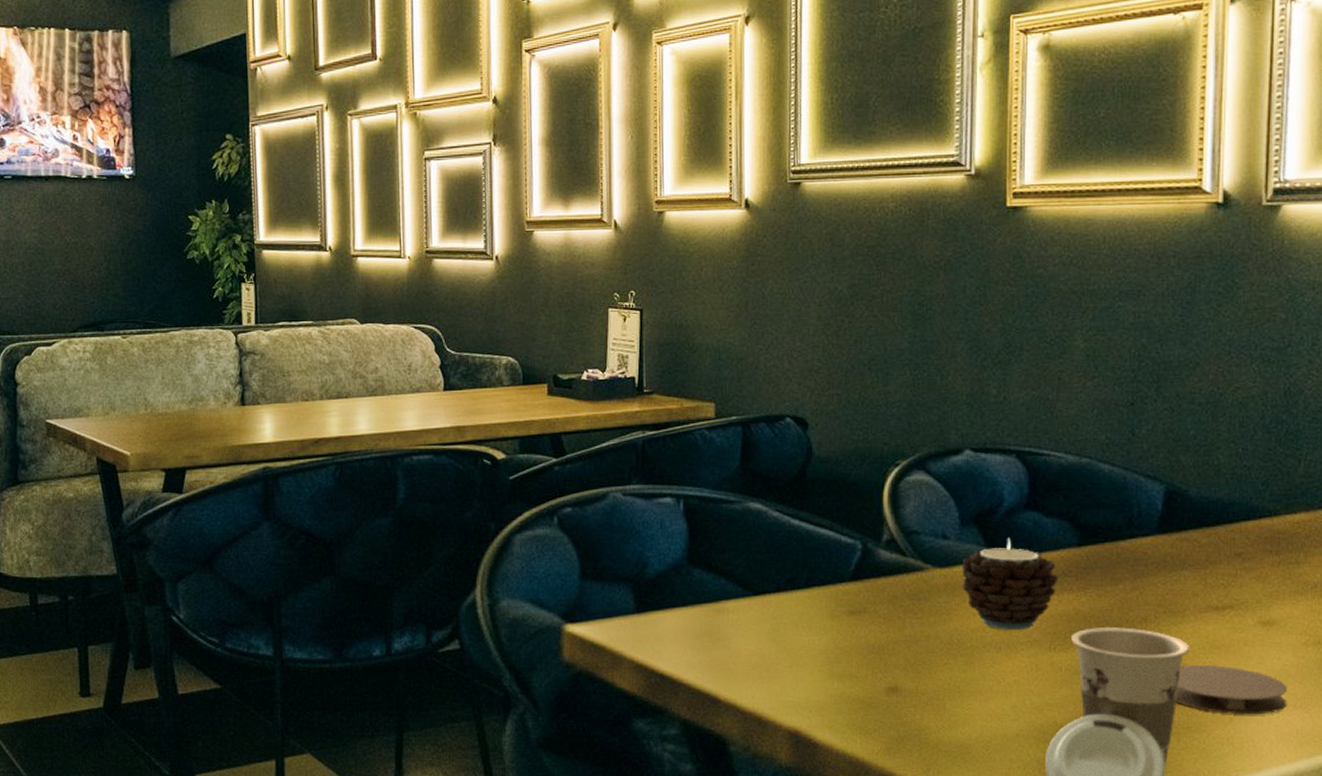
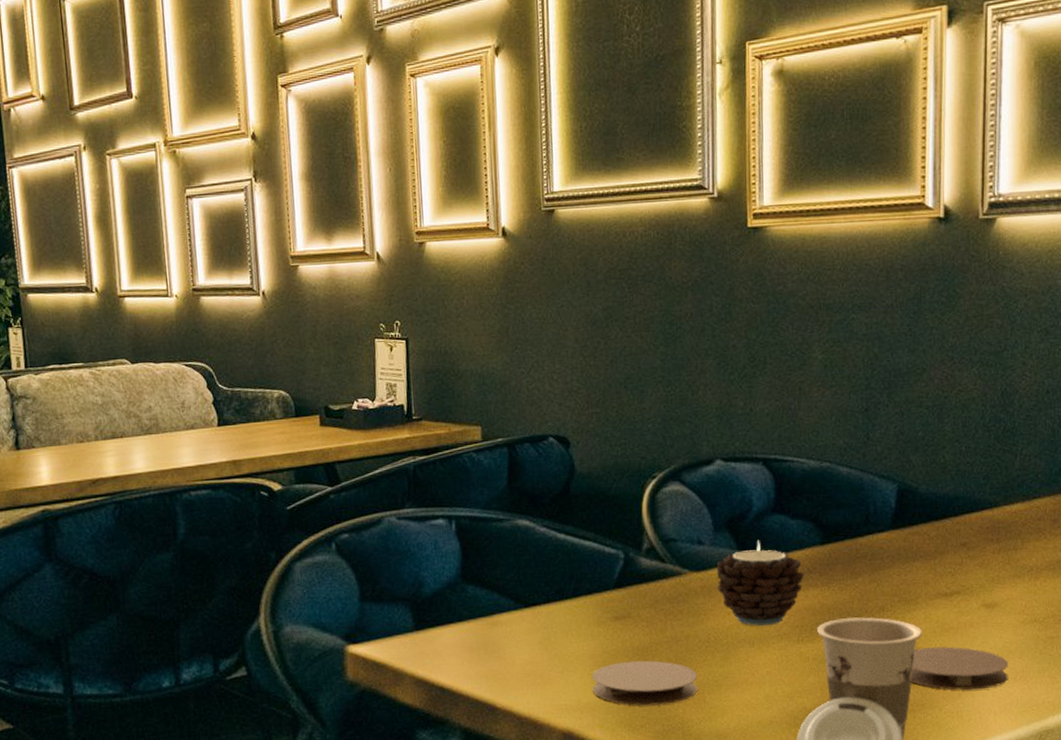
coaster: none [822,659,938,708] -> present [591,660,698,706]

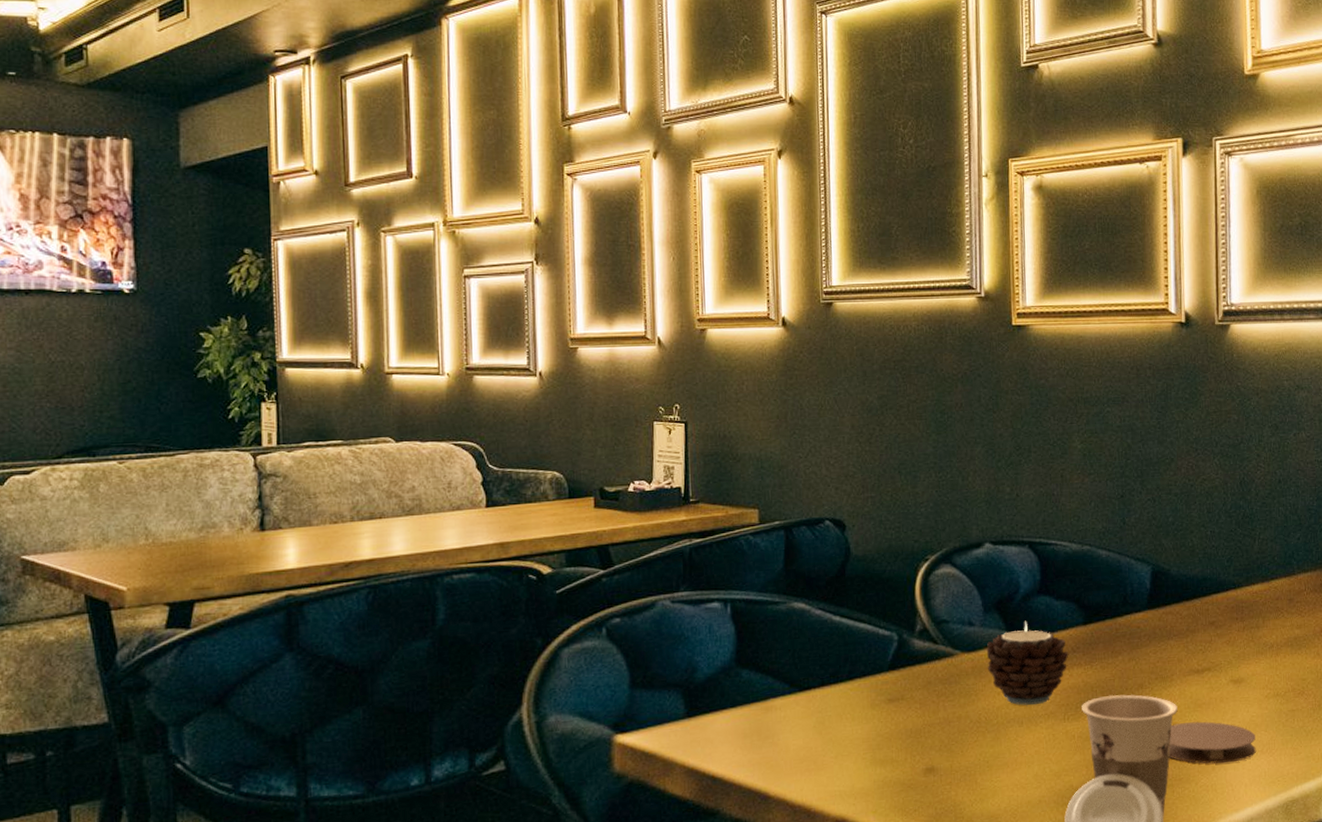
coaster: present [591,660,698,706] -> none [865,742,969,789]

